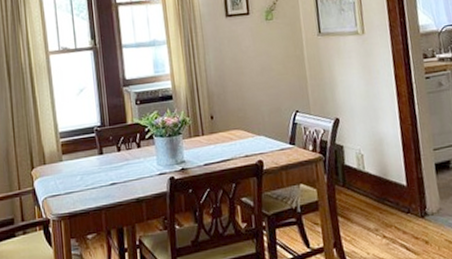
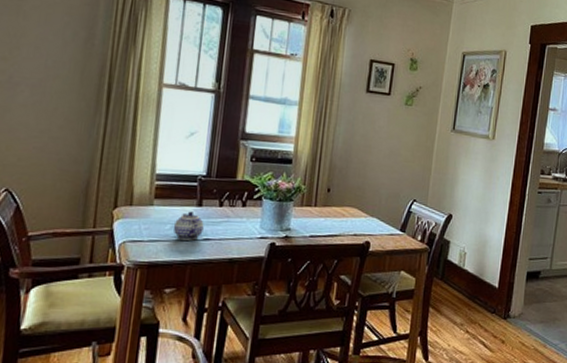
teapot: none [82,160,109,188] -> present [173,211,204,241]

